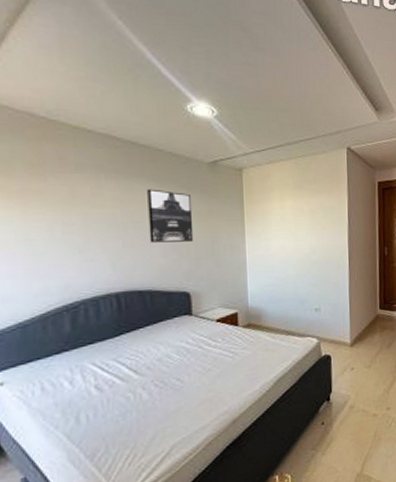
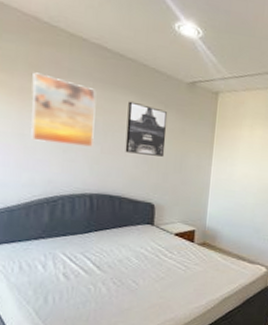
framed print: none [34,171,113,245] -> present [30,72,96,147]

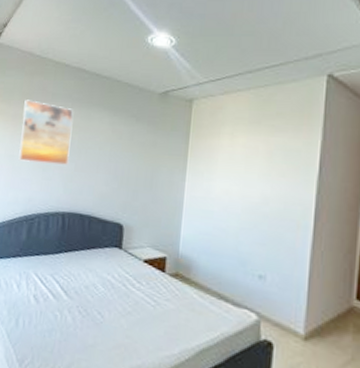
wall art: present [125,101,167,157] -> none [96,117,138,173]

